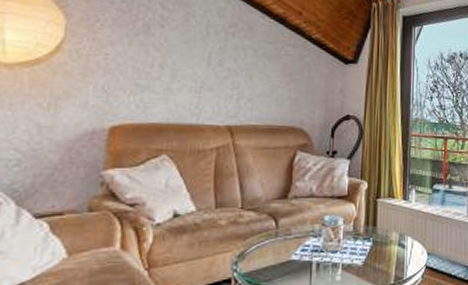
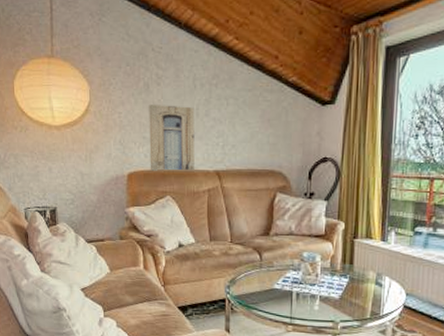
wall art: none [141,47,206,127] -> present [149,104,194,173]

